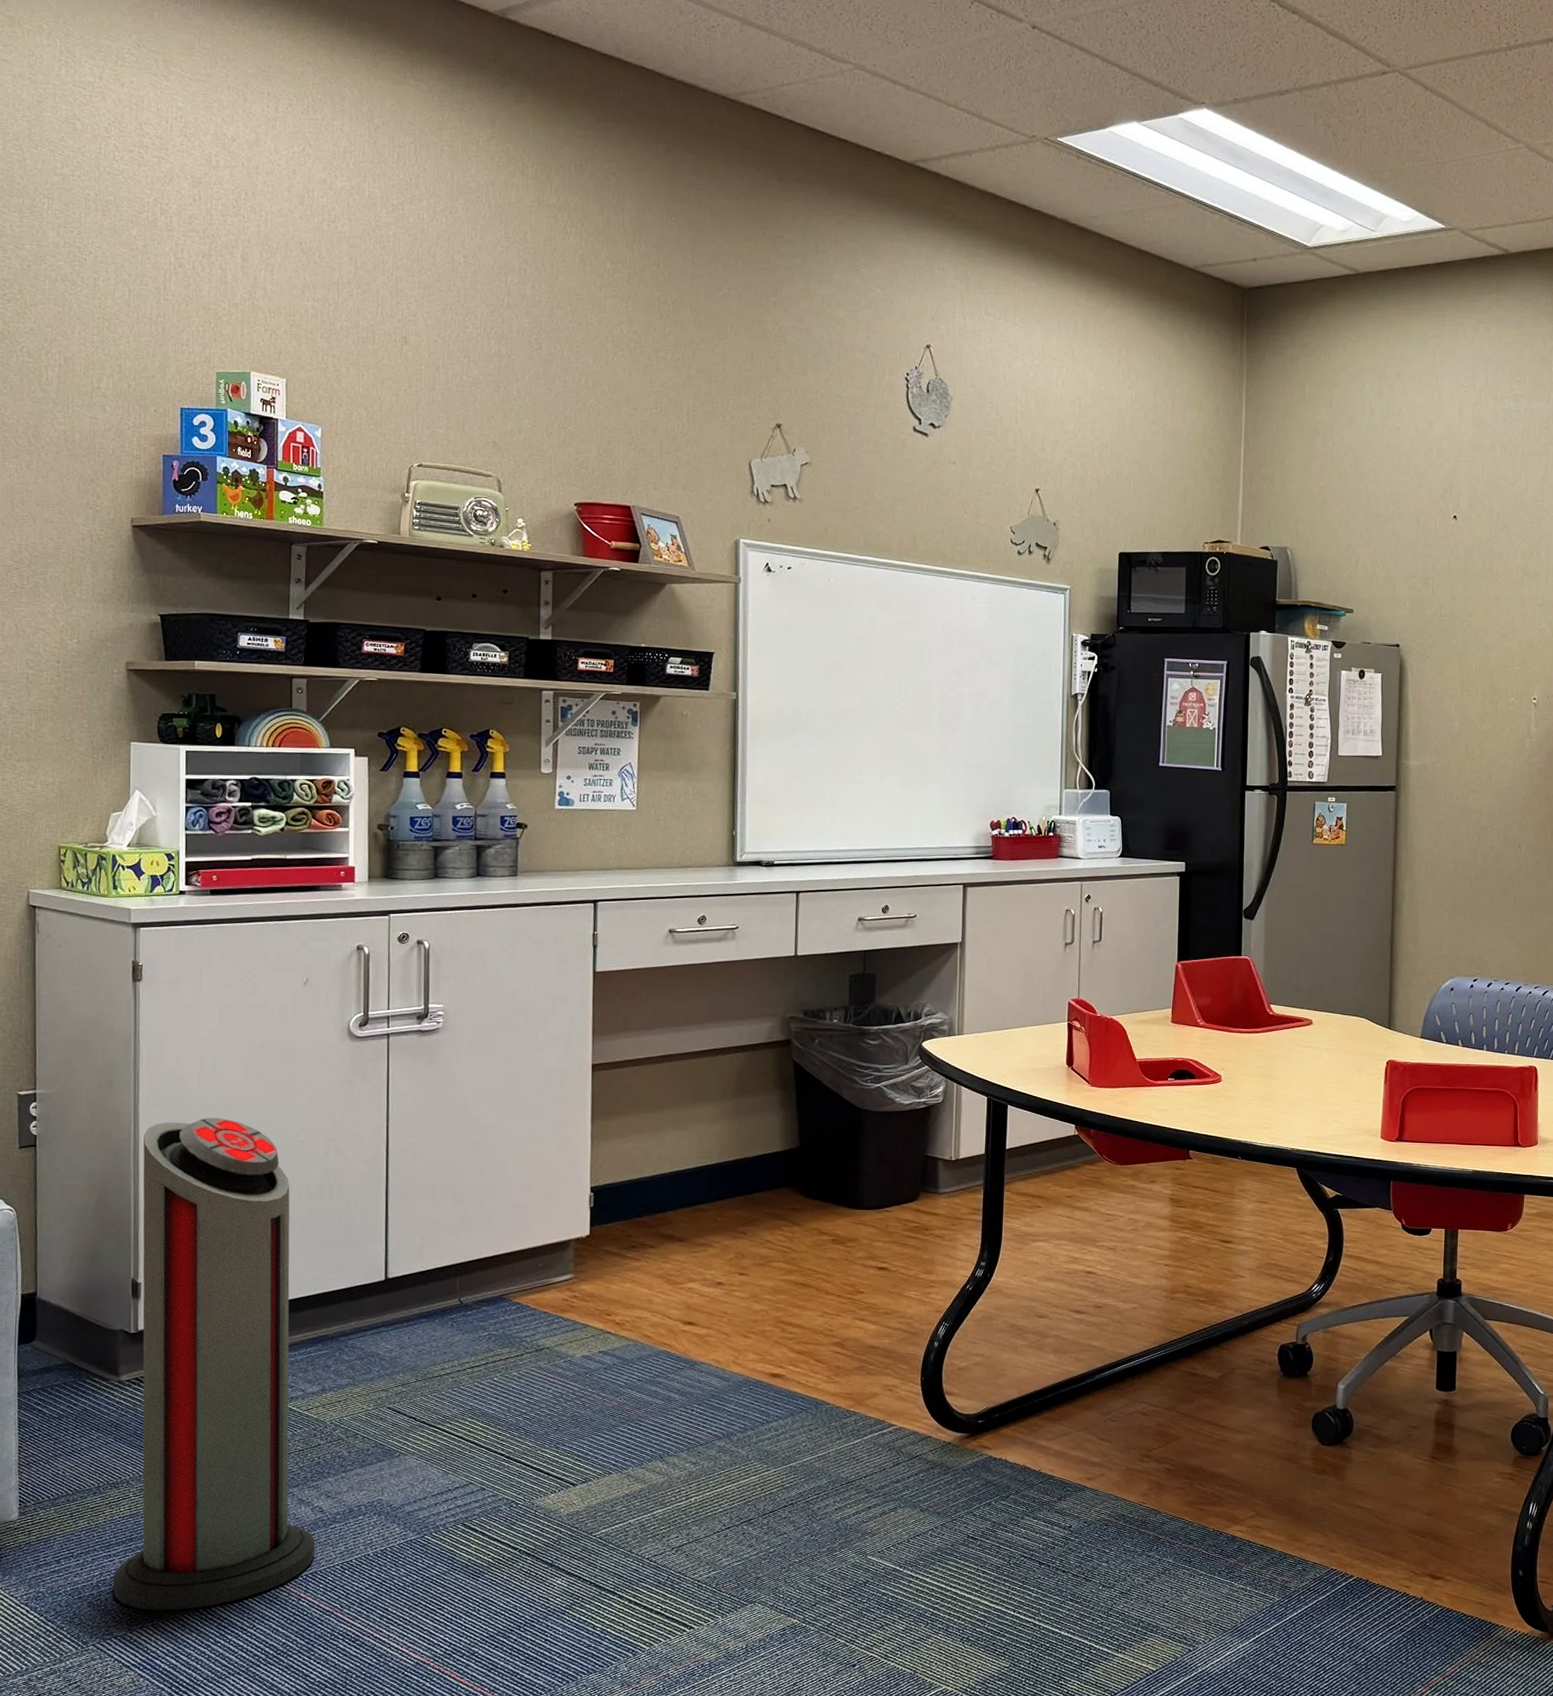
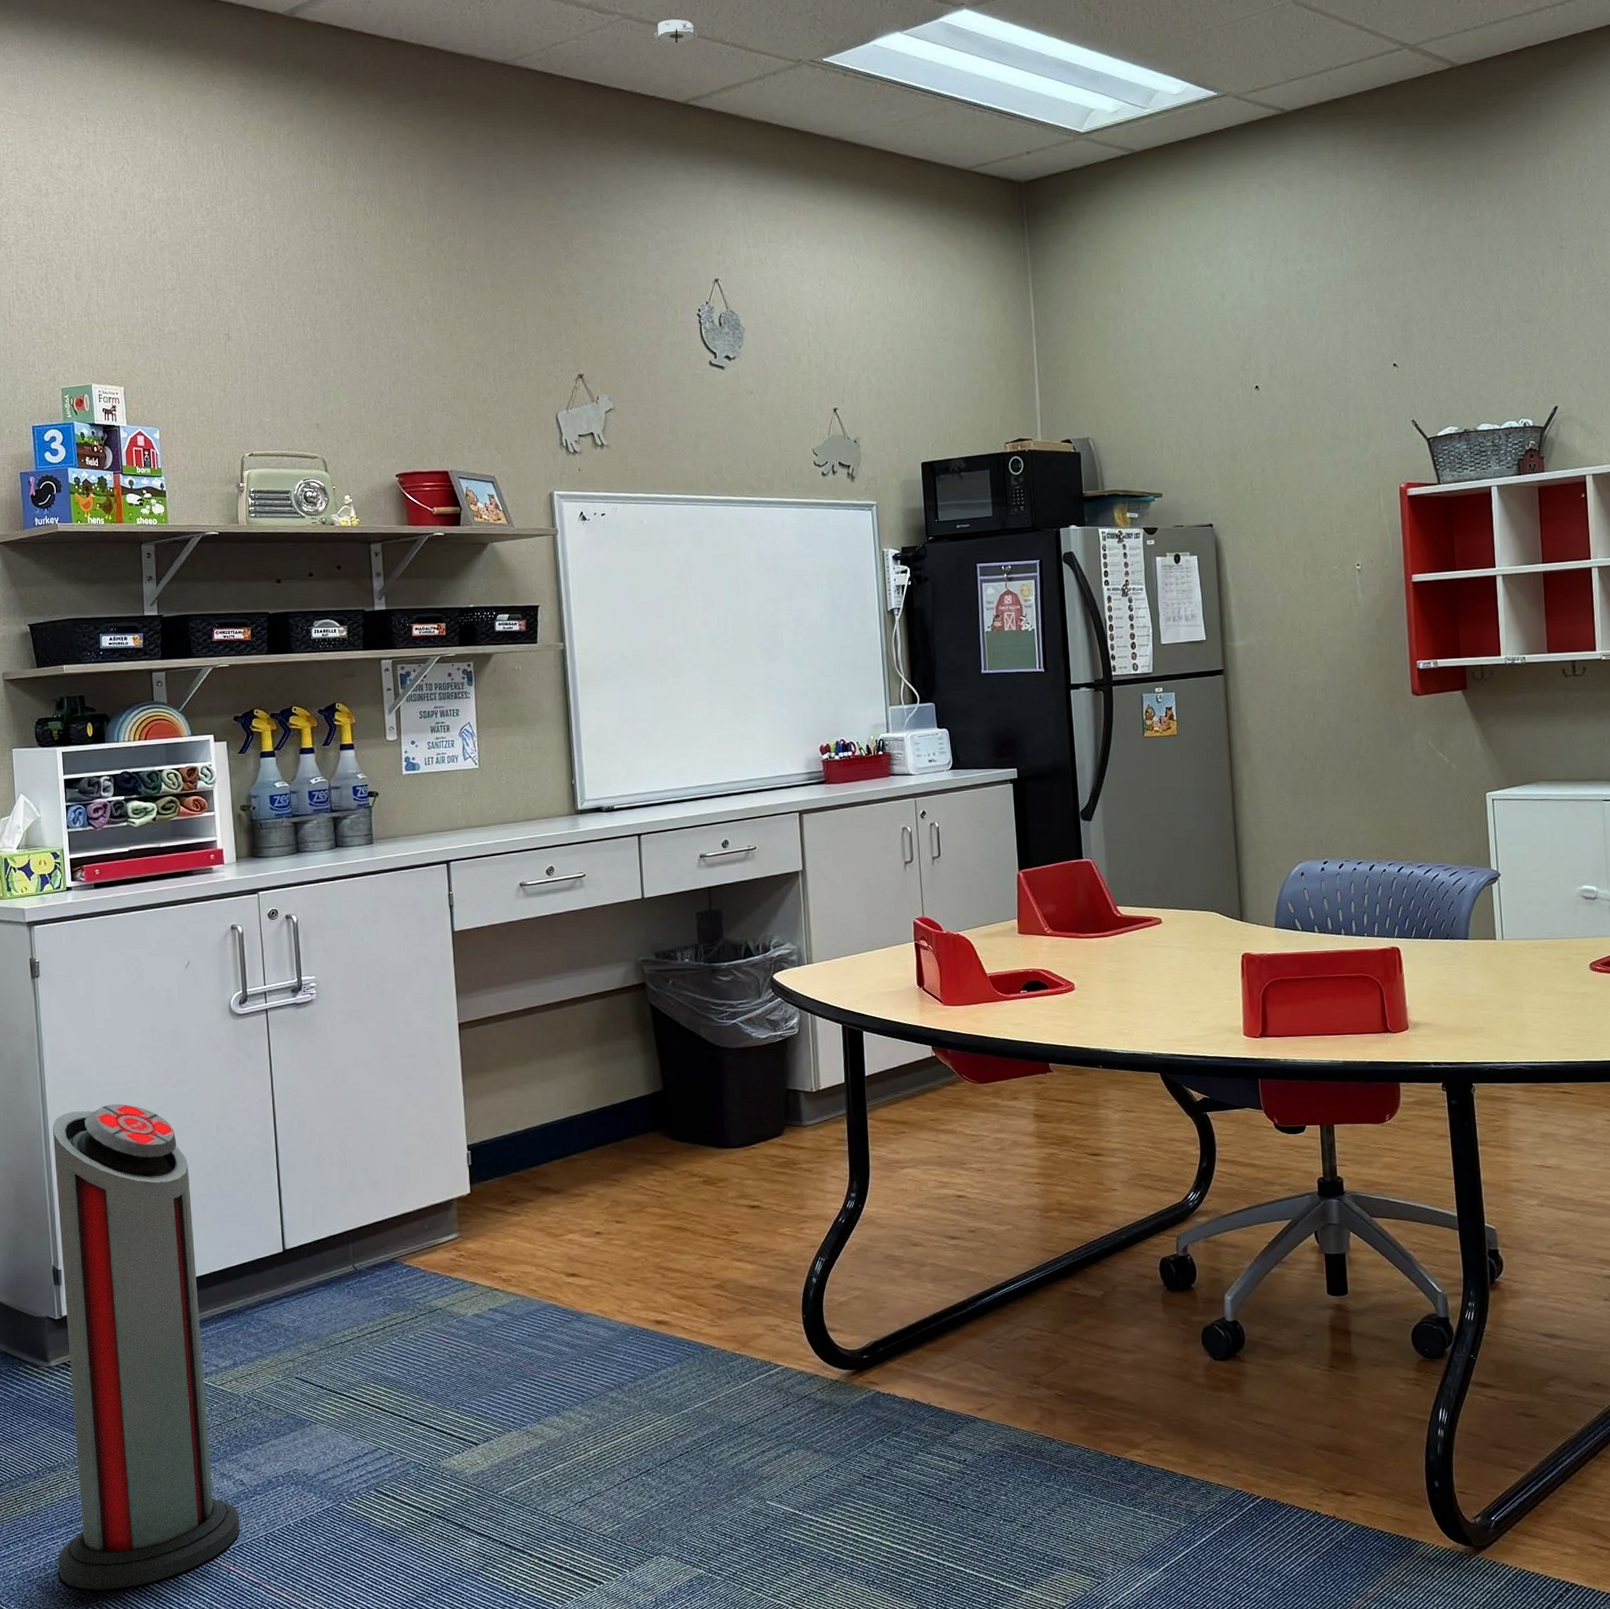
smoke detector: none [884,77,932,102] -> present [652,19,699,44]

